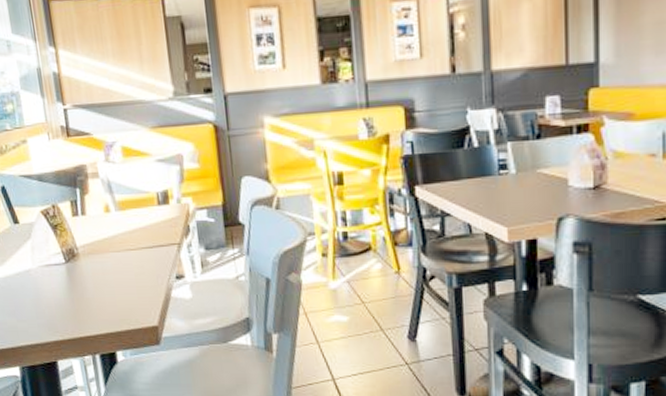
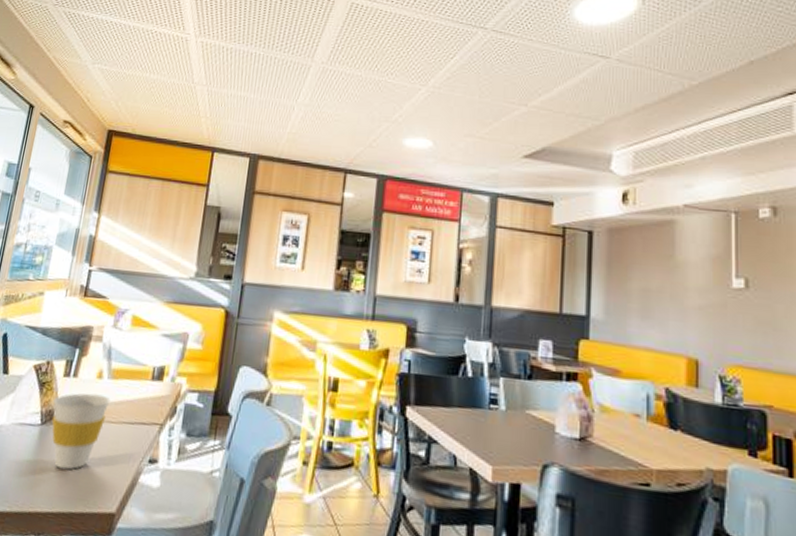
cup: none [70,227,124,297] -> present [52,393,111,470]

